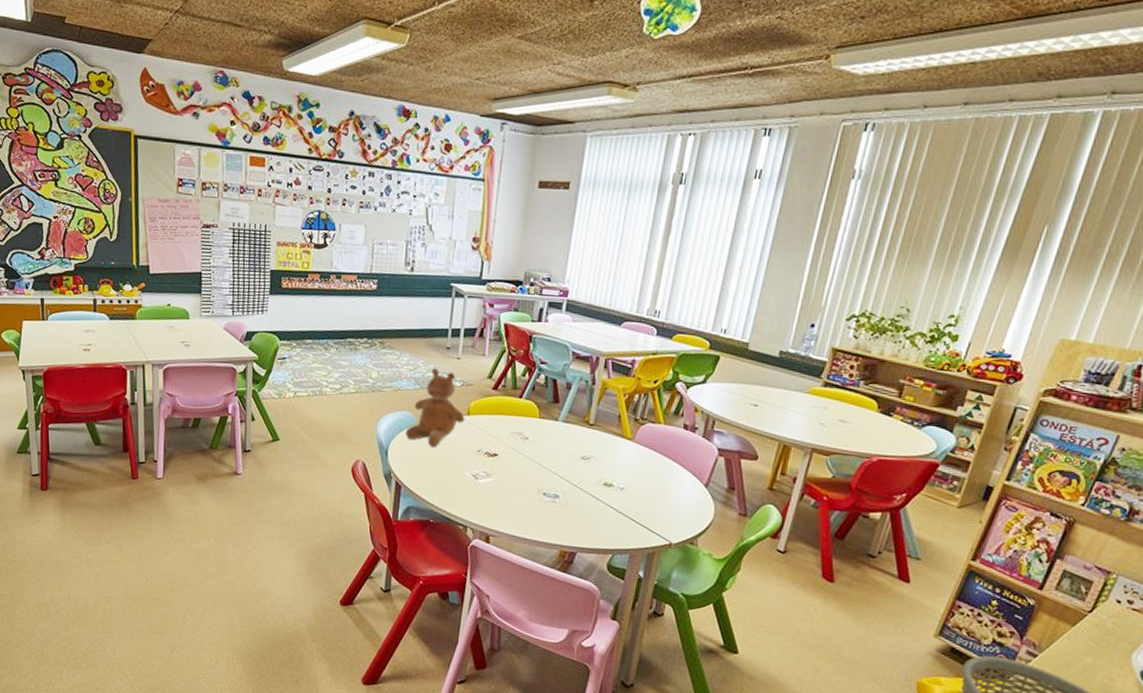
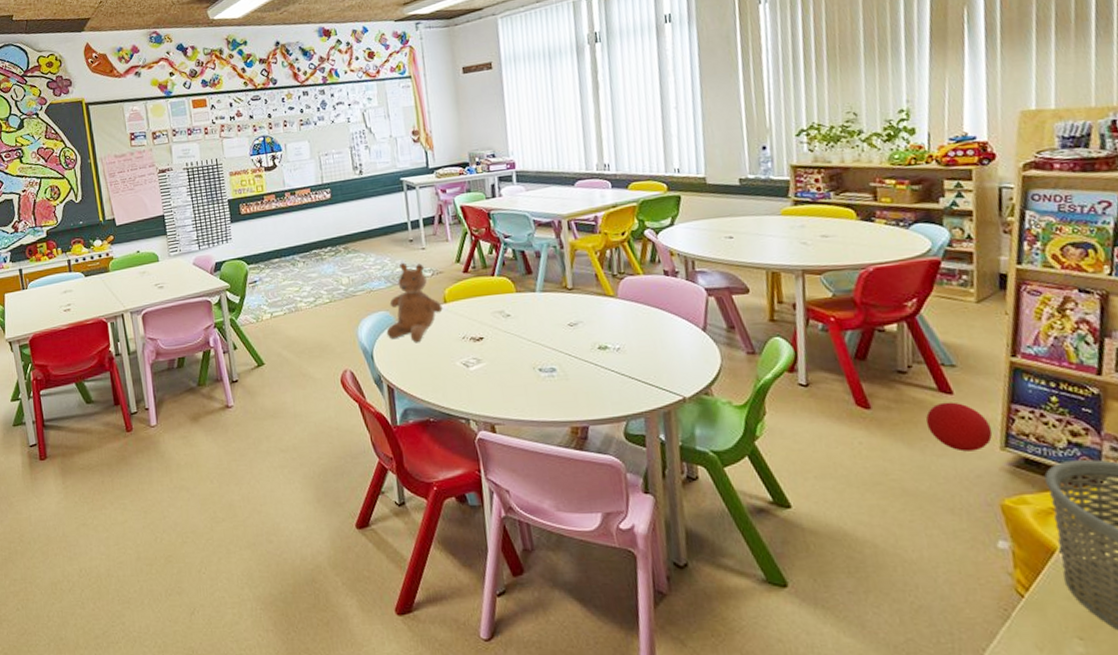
ball: none [877,588,933,635] -> present [925,402,993,452]

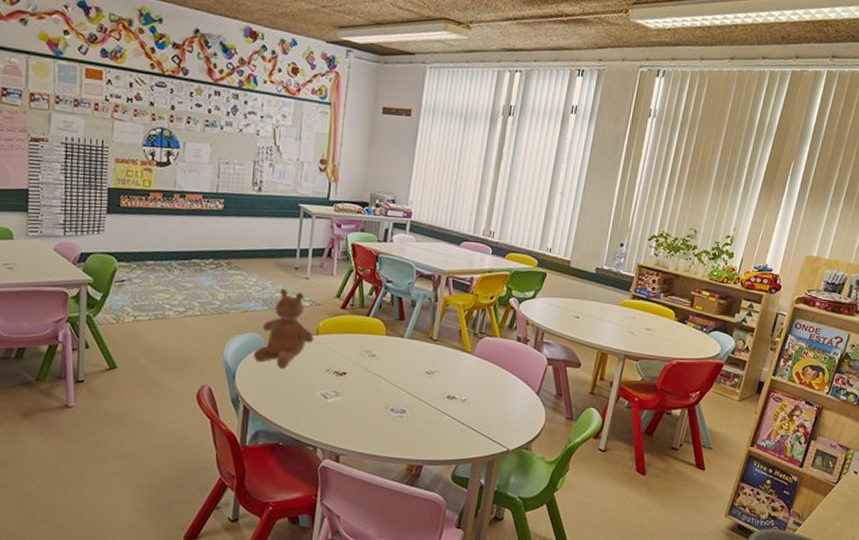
ball: present [925,402,993,452] -> none [681,476,723,516]

